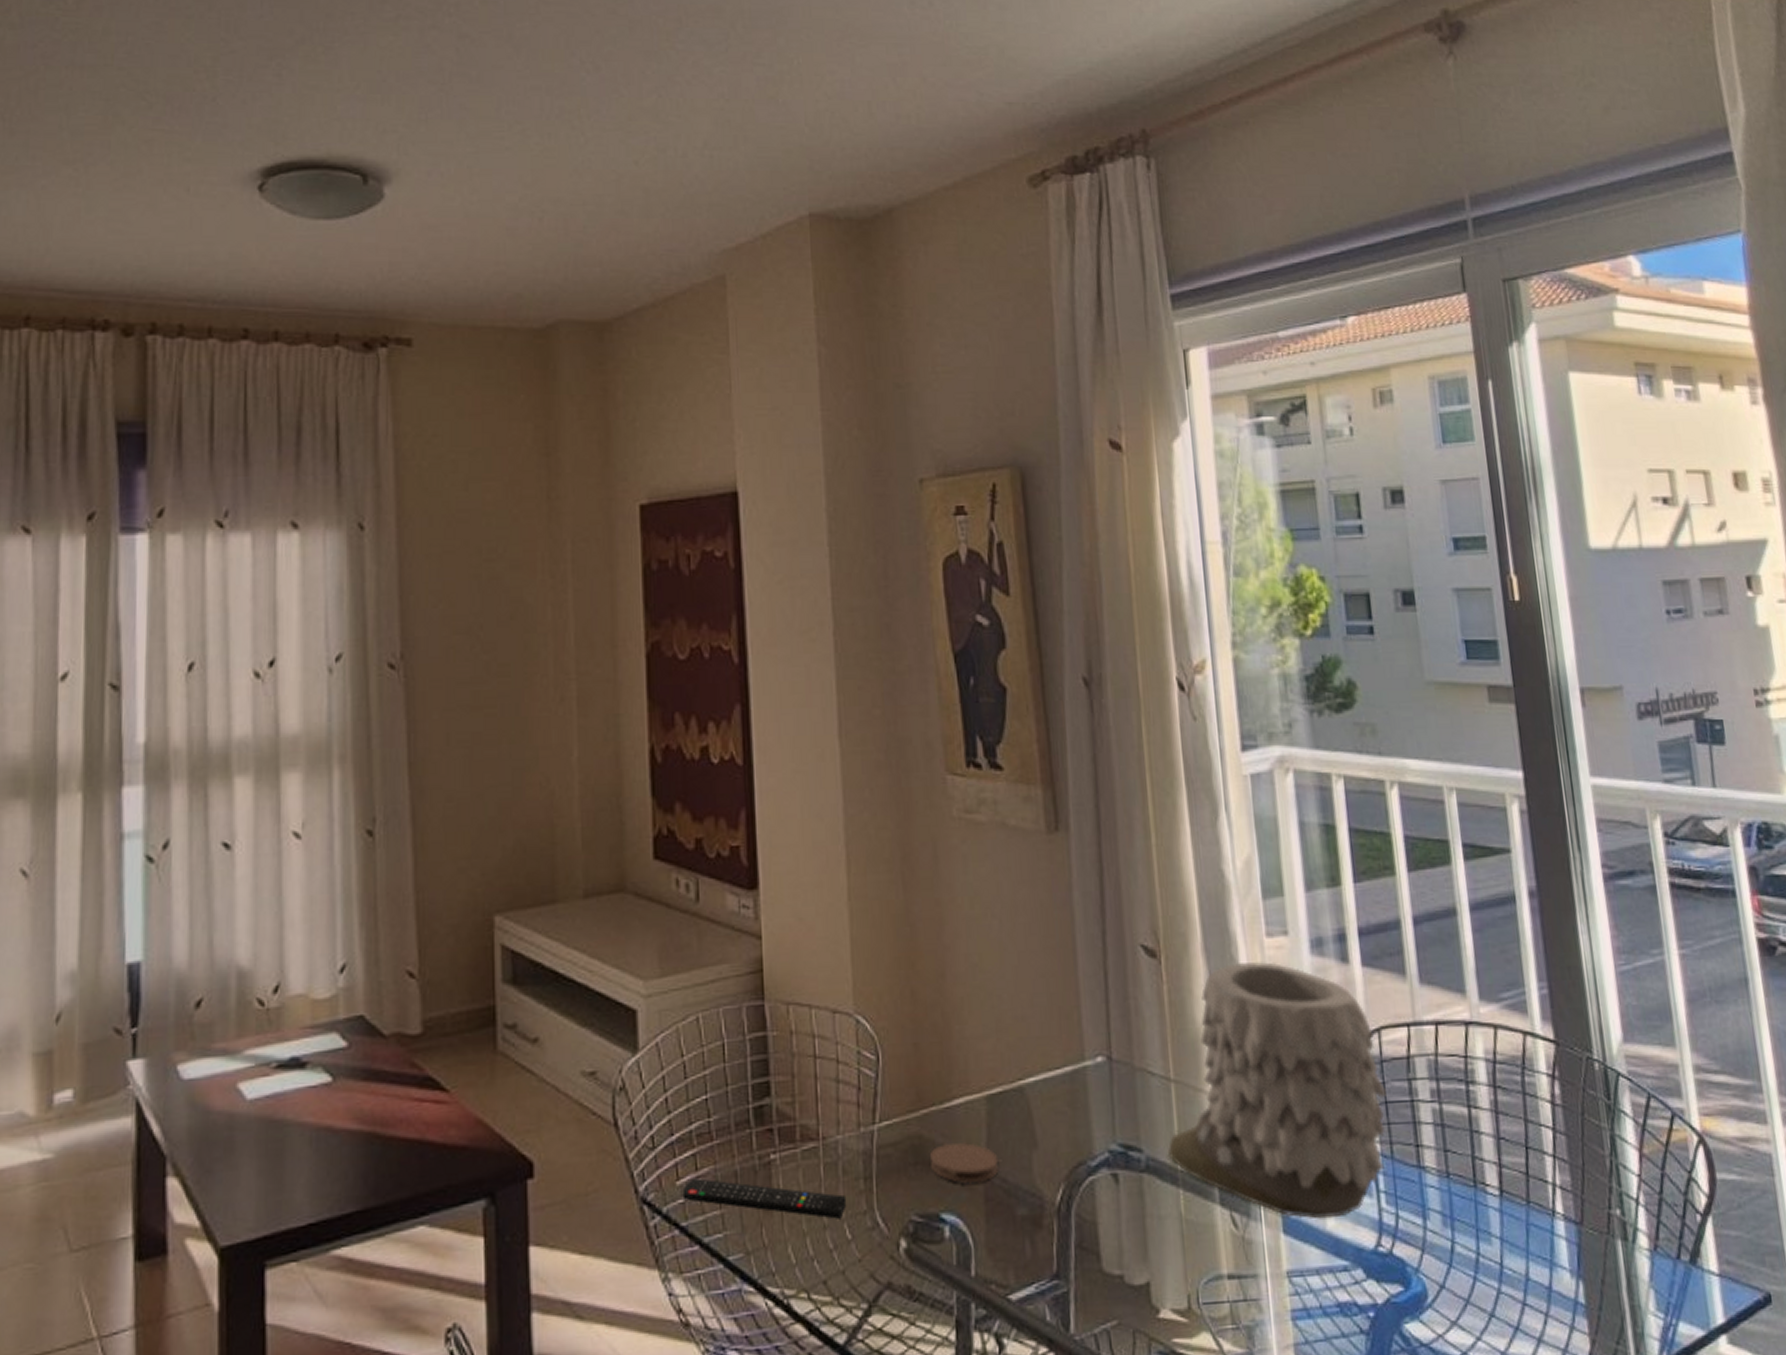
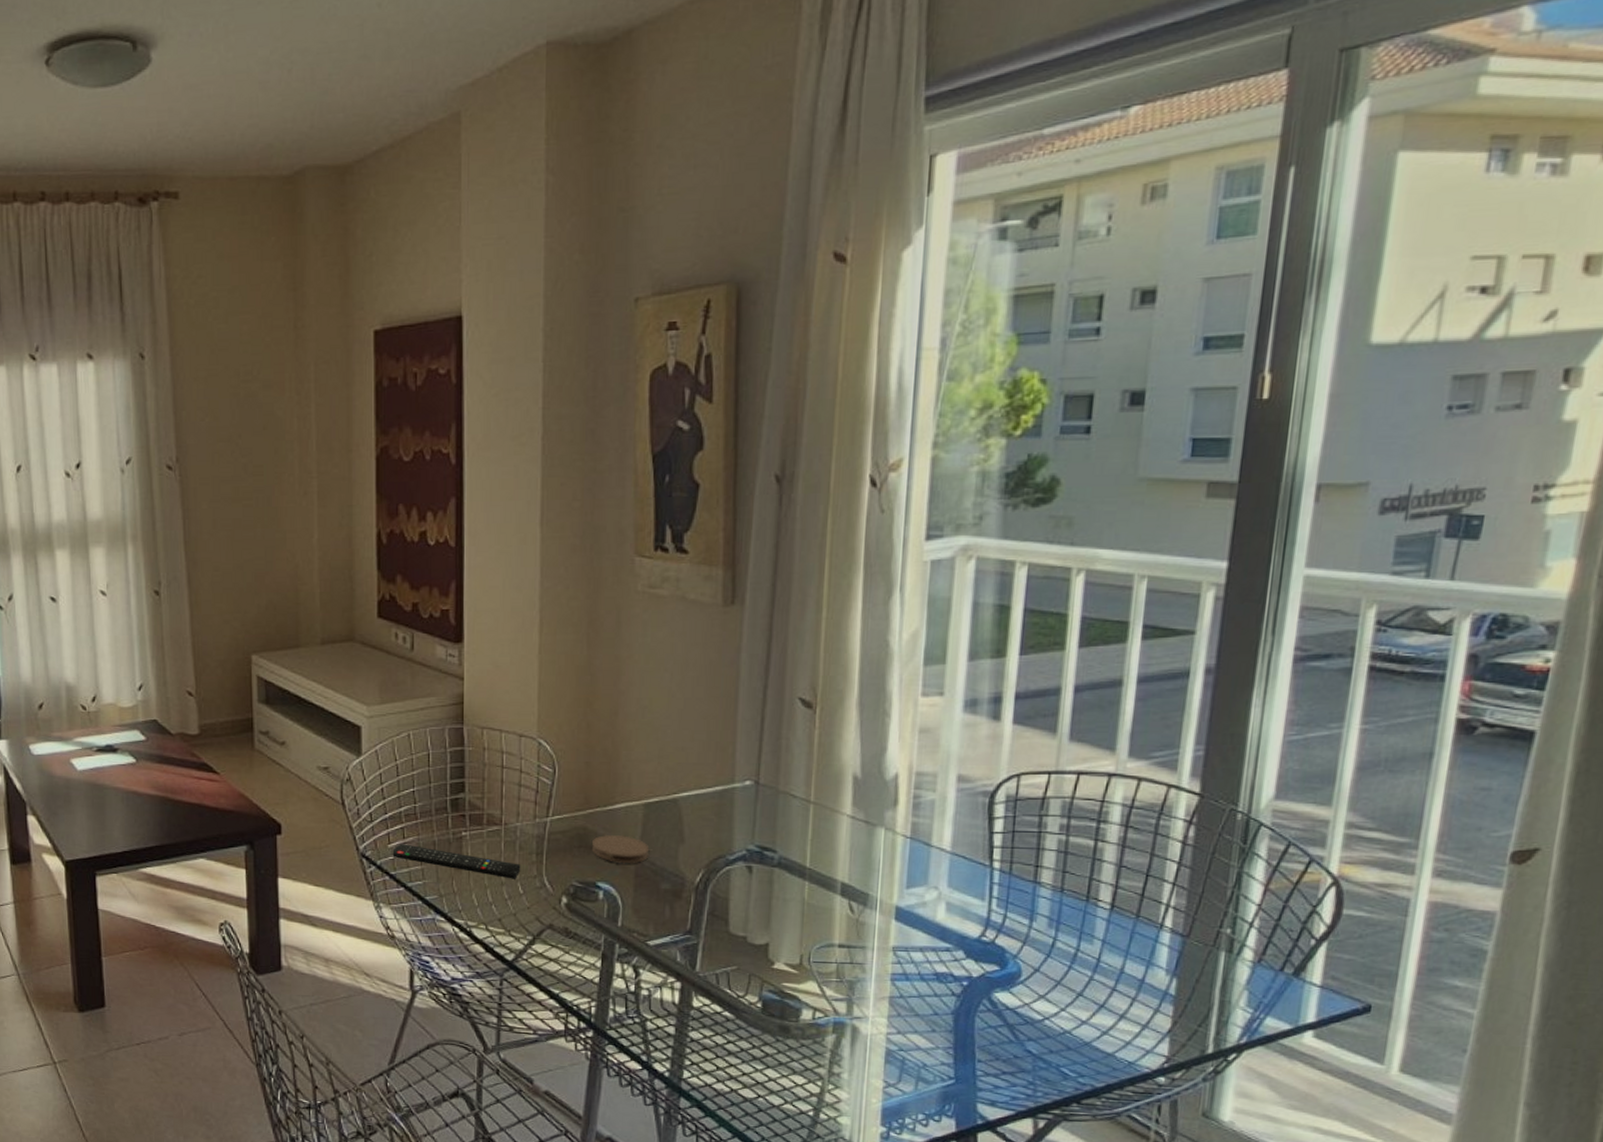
vase: present [1167,962,1386,1220] -> none [799,716,1015,913]

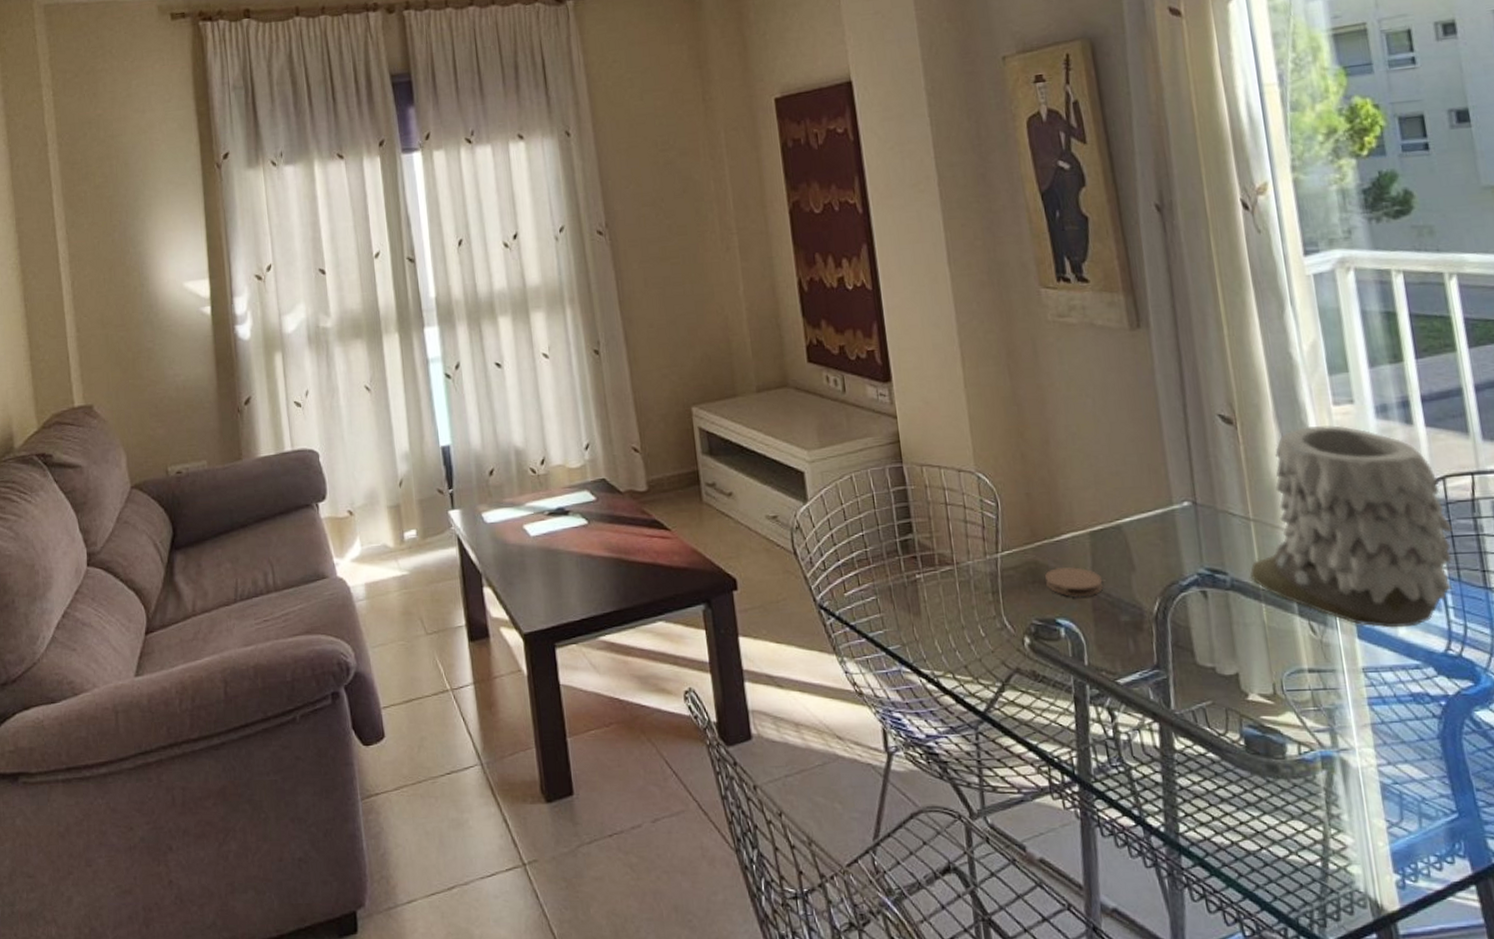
remote control: present [392,844,521,879] -> none [849,591,979,622]
vase: none [799,716,1015,913] -> present [1249,425,1452,628]

